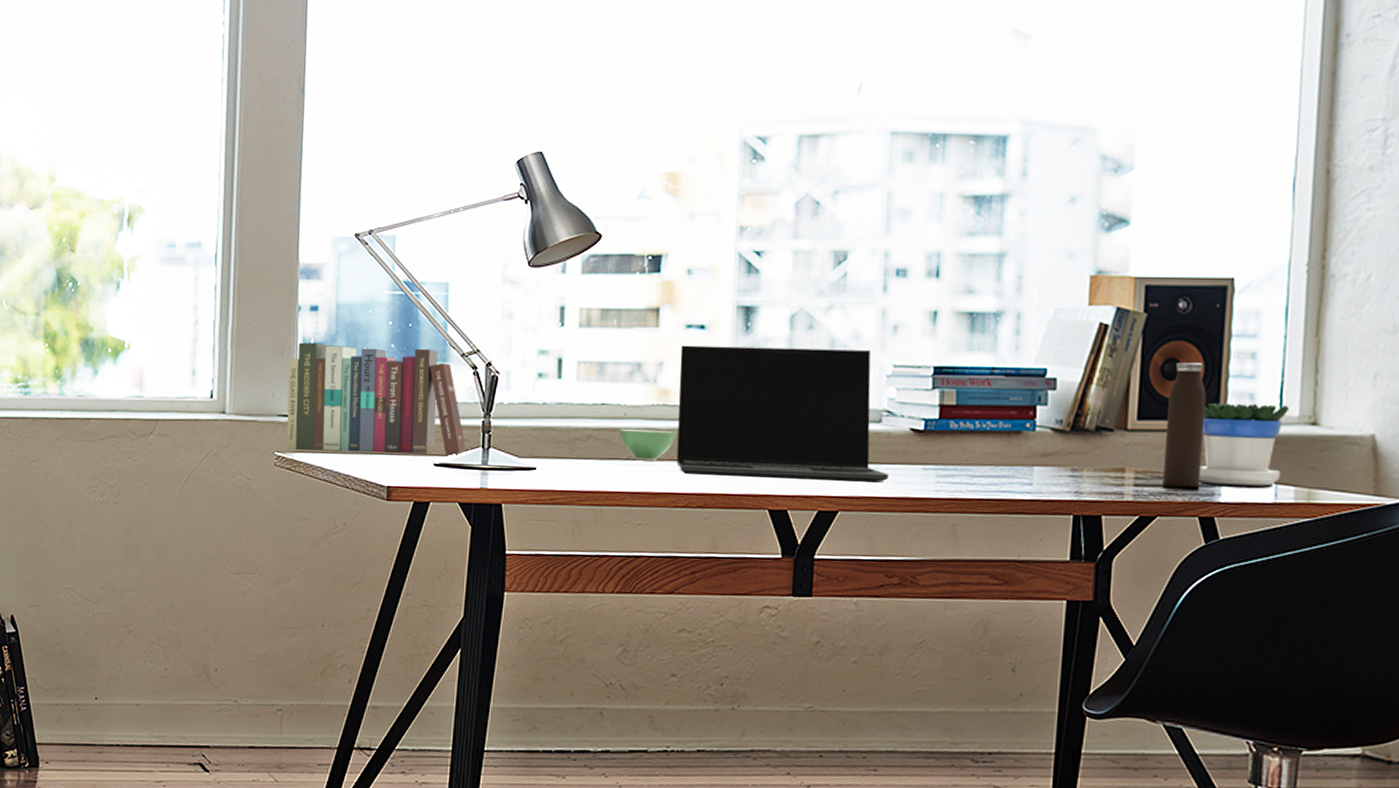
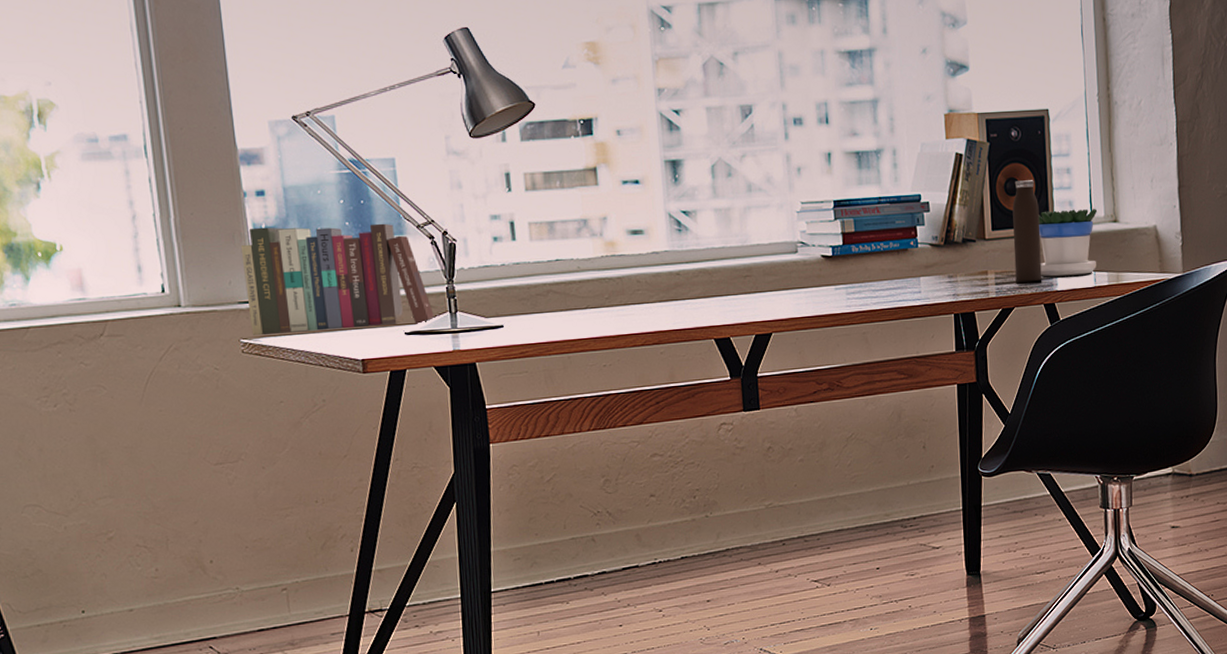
bowl: present [618,428,677,463] -> none [574,278,627,310]
laptop: present [676,345,889,481] -> none [620,191,809,316]

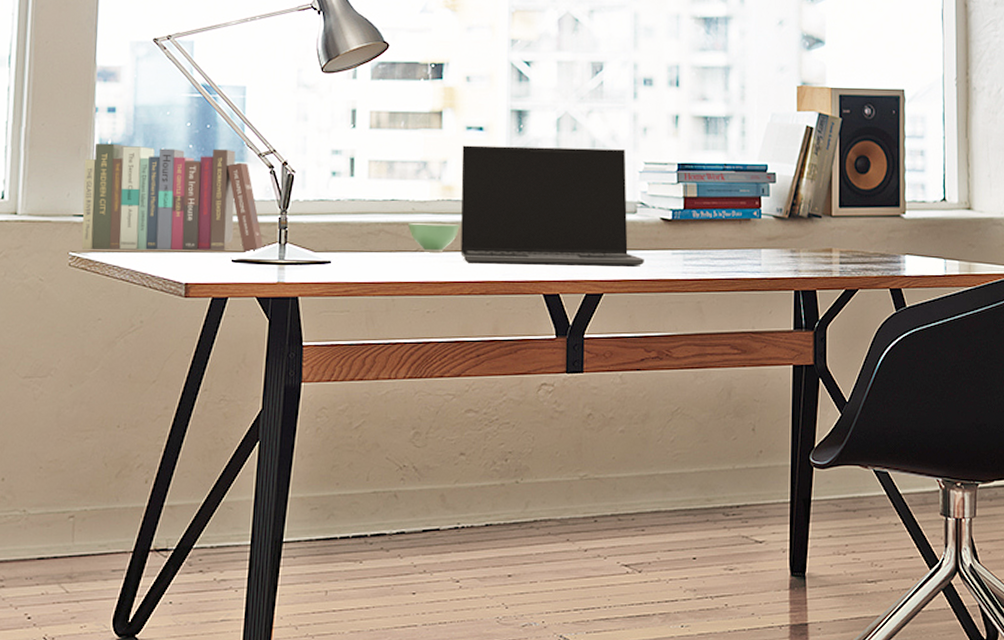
bowl: none [574,278,627,310] -> present [407,222,460,254]
laptop: none [620,191,809,316] -> present [460,145,644,266]
water bottle: present [1012,180,1042,285] -> none [861,159,890,267]
flowerpot: present [1038,208,1097,279] -> none [888,192,950,264]

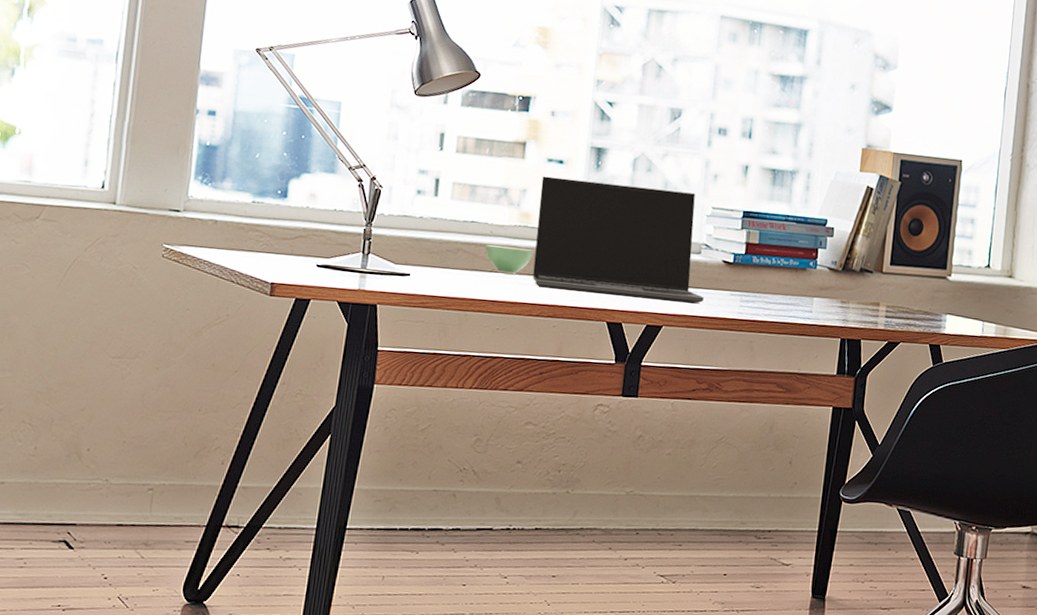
books: present [81,143,263,252] -> none [175,143,348,259]

